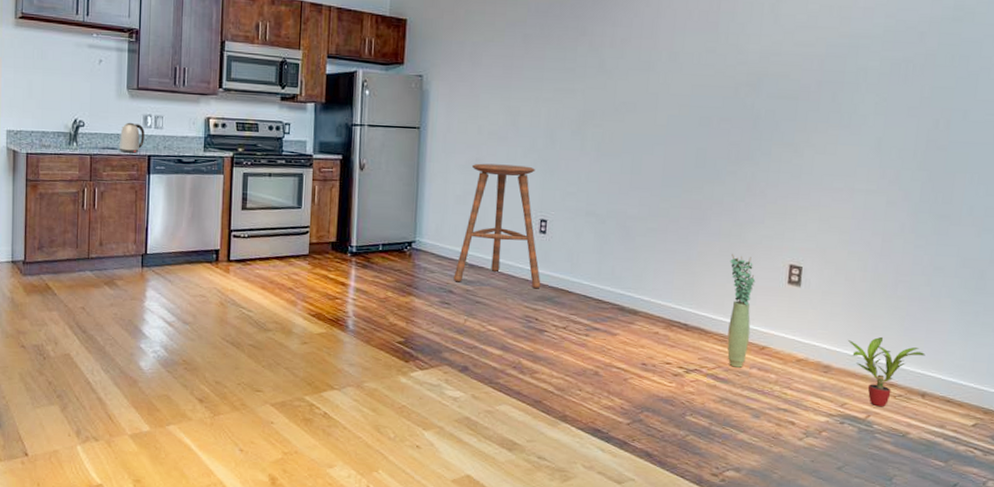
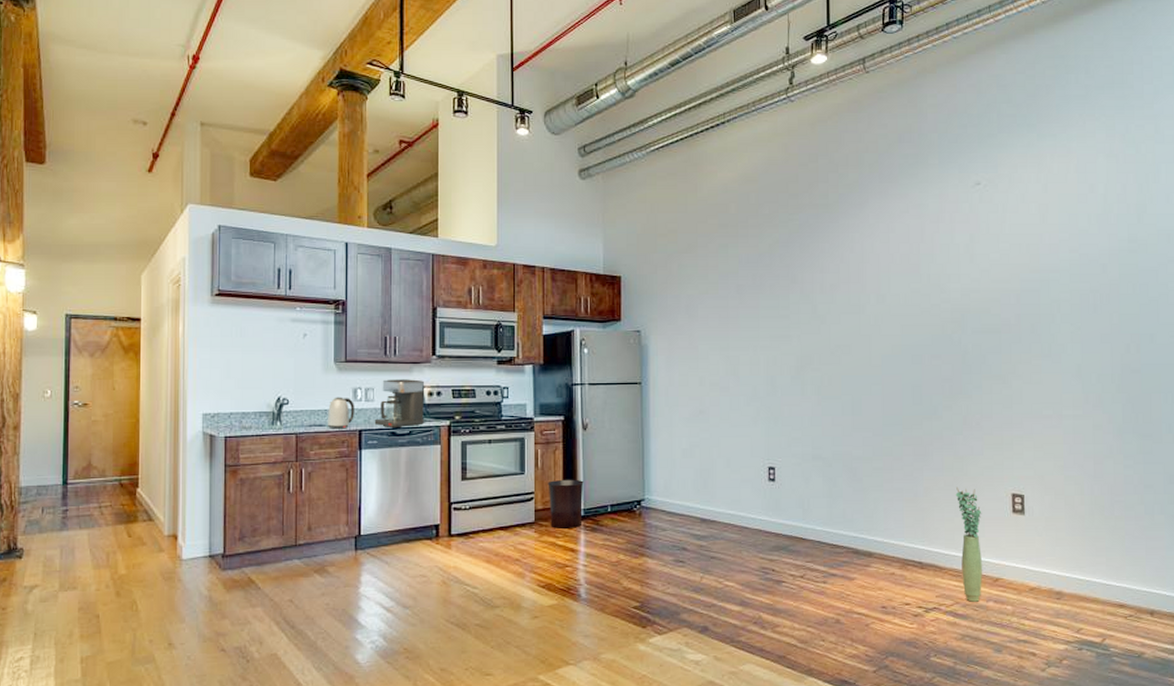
coffee maker: none [162,108,210,156] -> present [374,379,424,427]
waste bin: none [323,216,358,264] -> present [547,479,584,529]
bar stool: present [453,163,541,289] -> none [686,414,775,539]
potted plant: present [847,336,926,407] -> none [1075,558,1148,629]

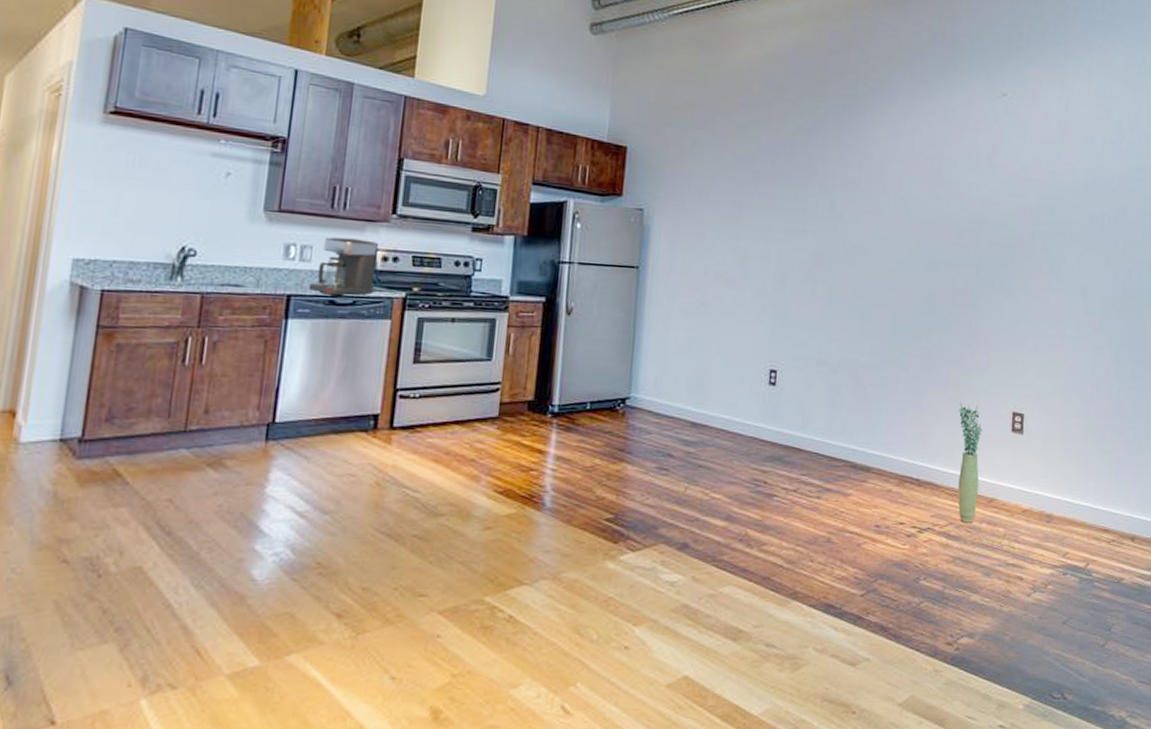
kettle: present [327,397,354,429] -> none [245,252,285,292]
waste bin: present [547,479,584,529] -> none [517,369,562,426]

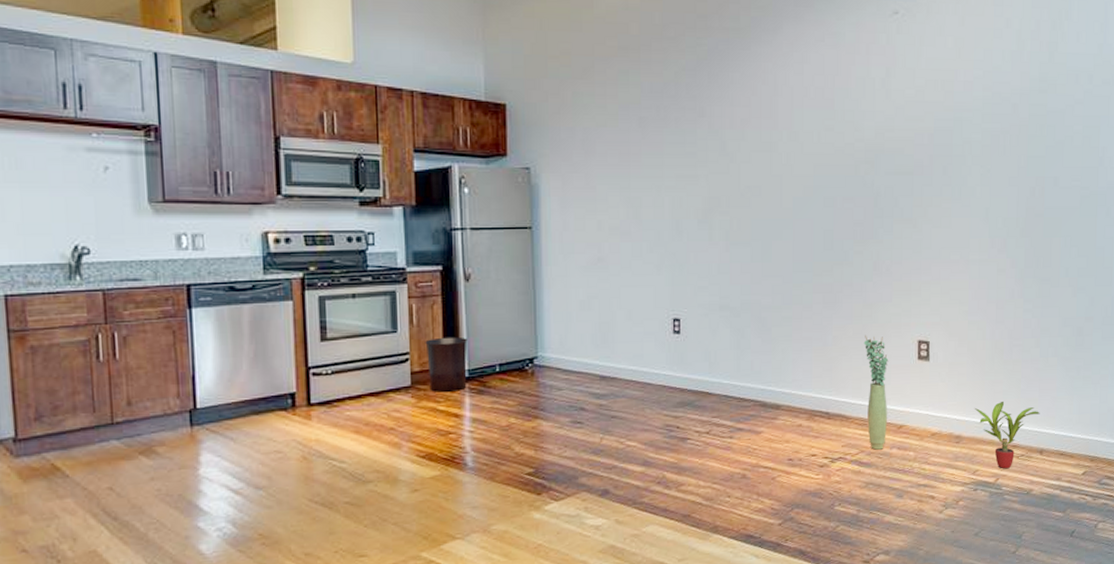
coffee maker: present [308,237,378,296] -> none [206,223,270,281]
waste bin: none [517,369,562,426] -> present [425,337,468,392]
potted plant: none [1066,481,1132,554] -> present [974,401,1040,469]

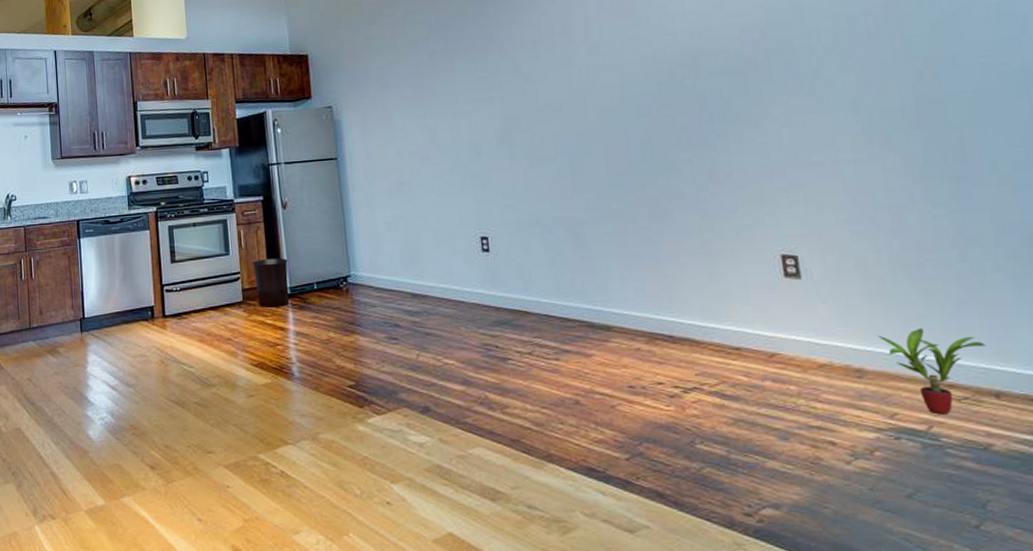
vase: present [863,334,889,450] -> none [707,249,754,381]

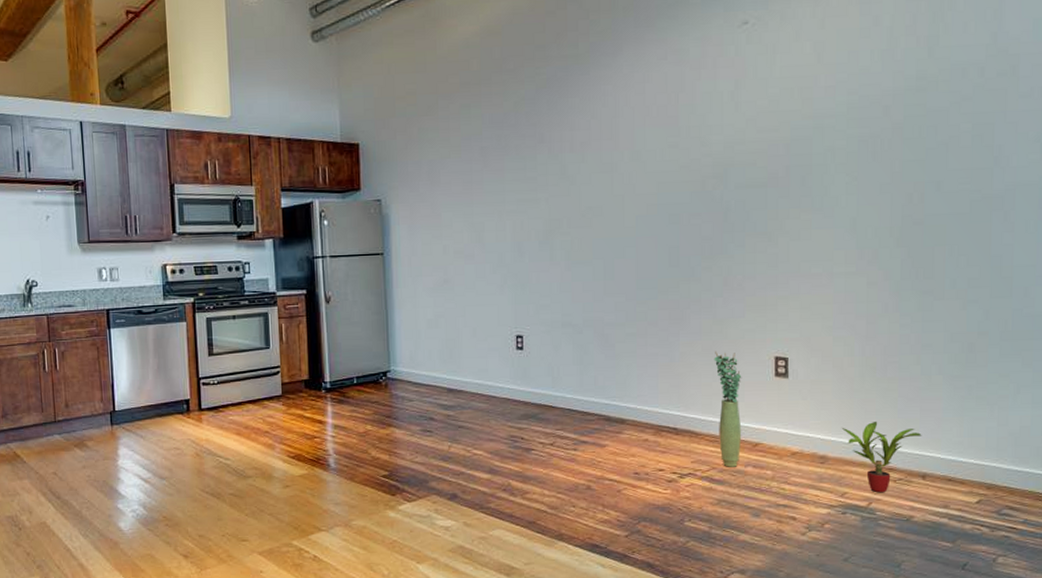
waste bin: present [252,258,289,307] -> none [293,352,329,401]
vase: none [707,249,754,381] -> present [714,351,742,467]

